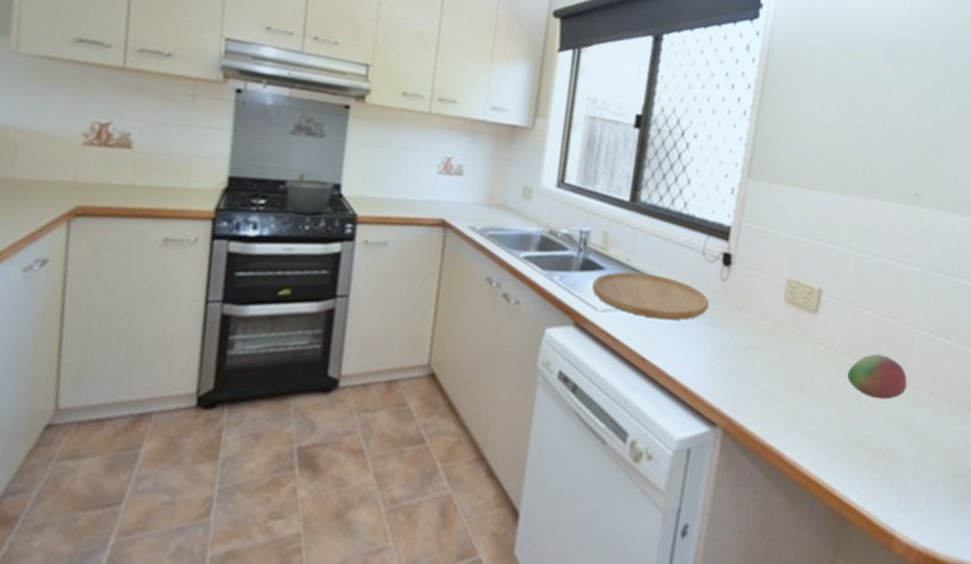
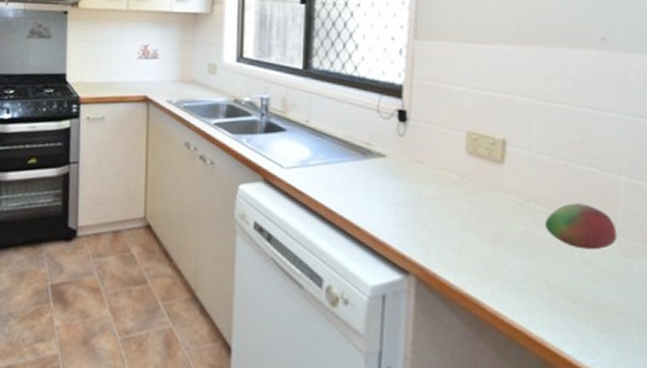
cooking pot: present [278,173,340,216] -> none [22,68,66,100]
cutting board: present [592,271,709,321] -> none [277,132,388,175]

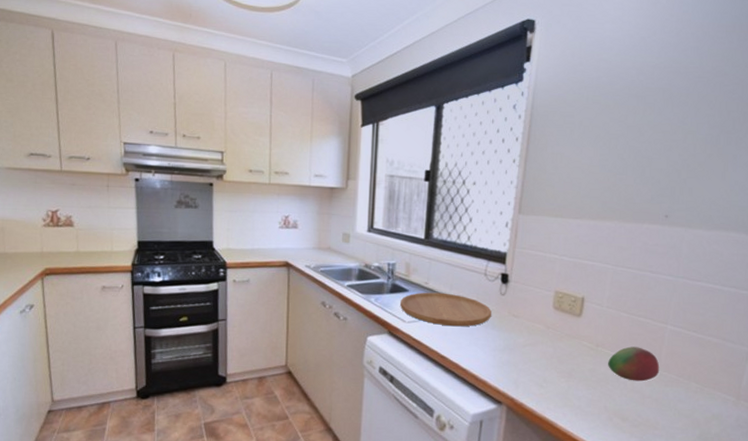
cutting board: none [277,132,388,175] -> present [400,292,491,327]

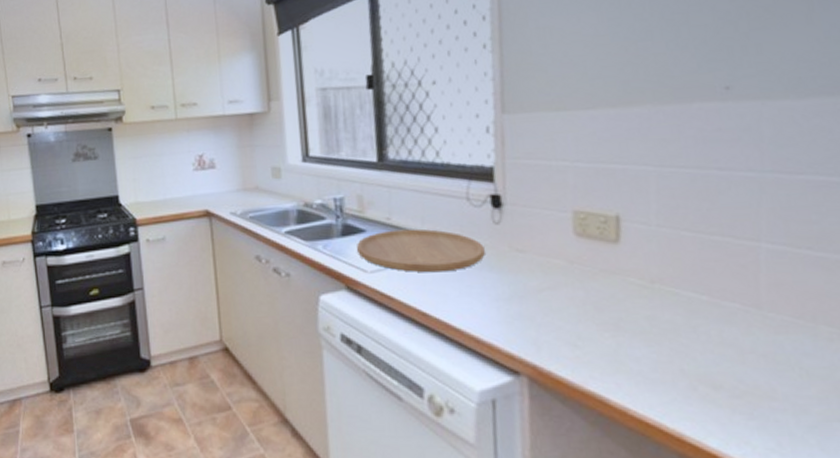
fruit: present [608,346,660,382] -> none [673,278,762,330]

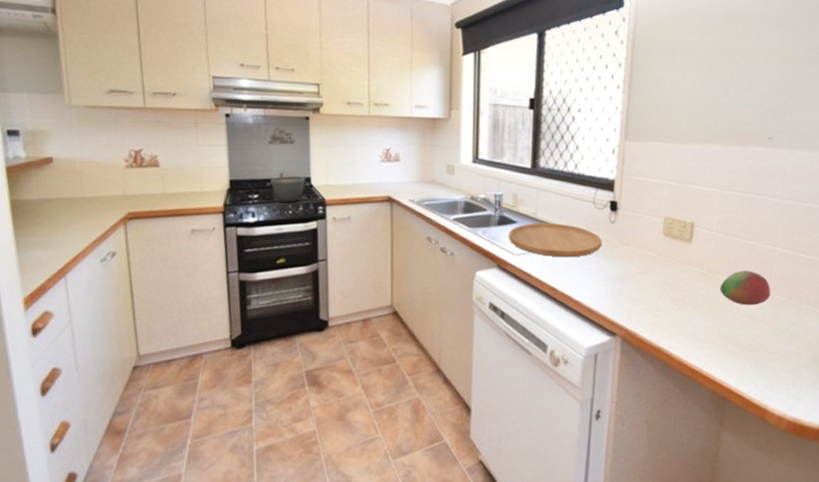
cooking pot: none [72,192,119,227] -> present [266,172,310,203]
fruit: none [673,278,762,330] -> present [720,270,771,306]

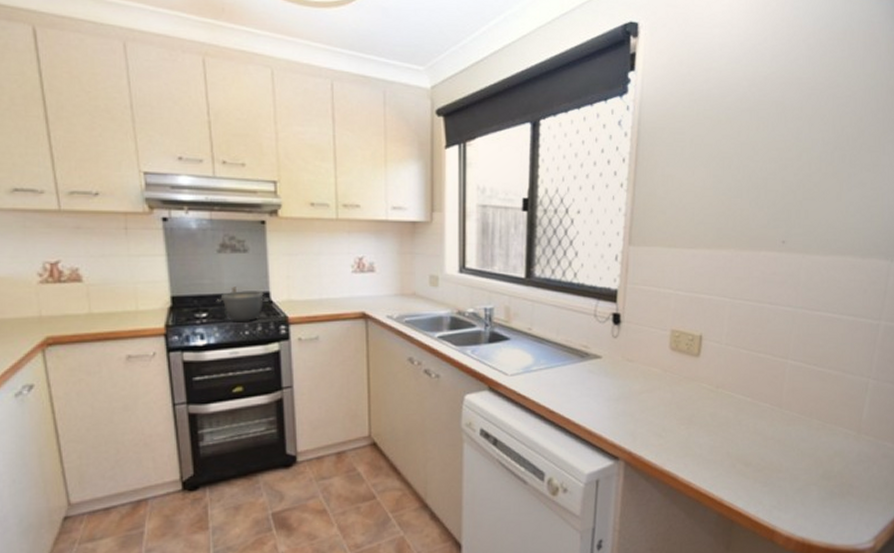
cutting board: present [509,223,602,258] -> none [501,339,603,377]
fruit: present [720,270,771,306] -> none [729,385,782,423]

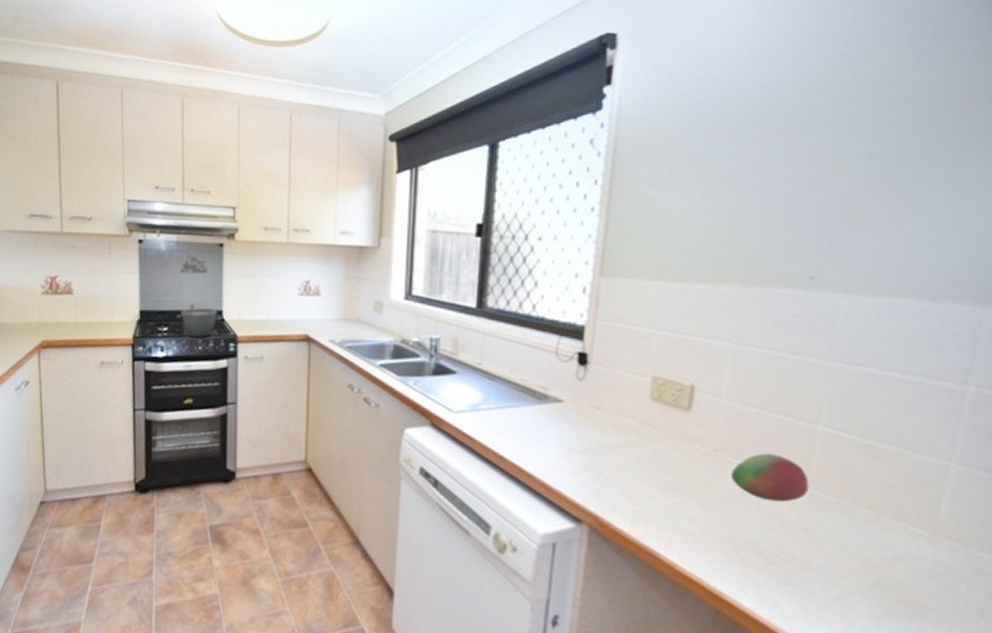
fruit: none [729,385,782,423] -> present [732,453,809,502]

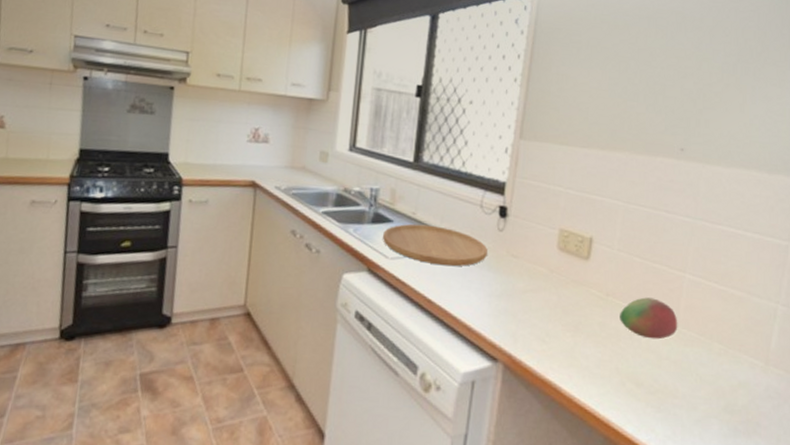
cooking pot: present [176,304,222,338] -> none [119,145,168,180]
cutting board: none [446,374,565,420] -> present [383,223,487,267]

